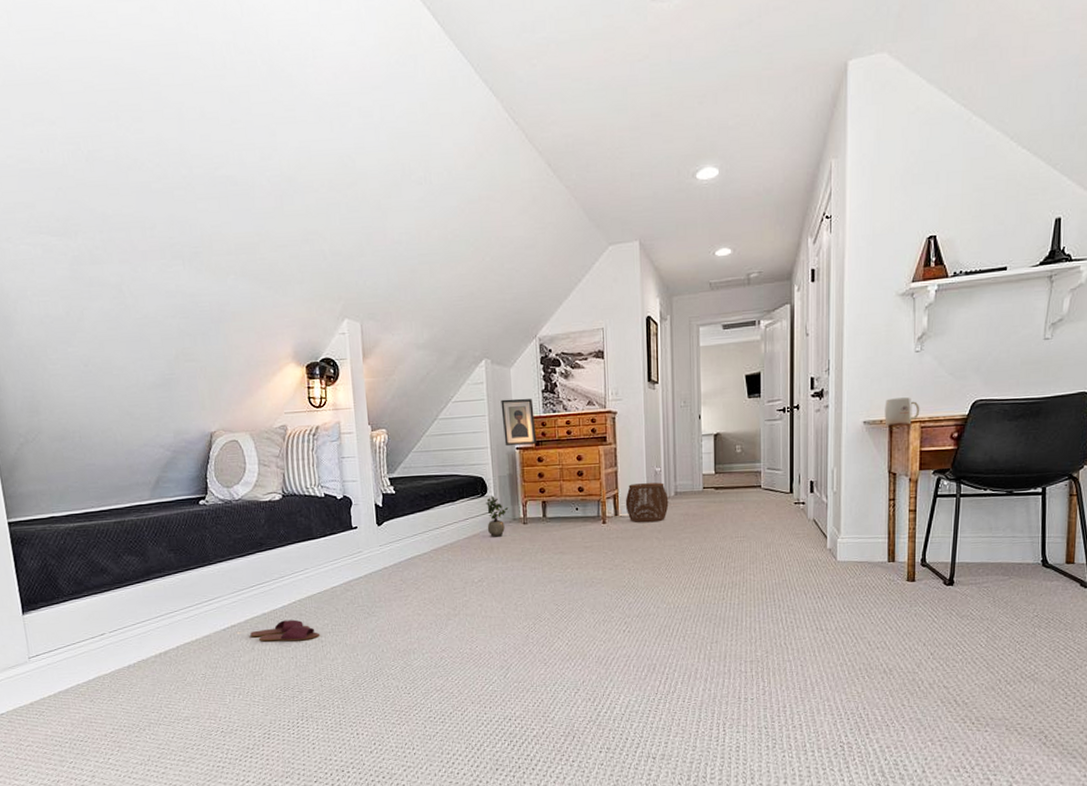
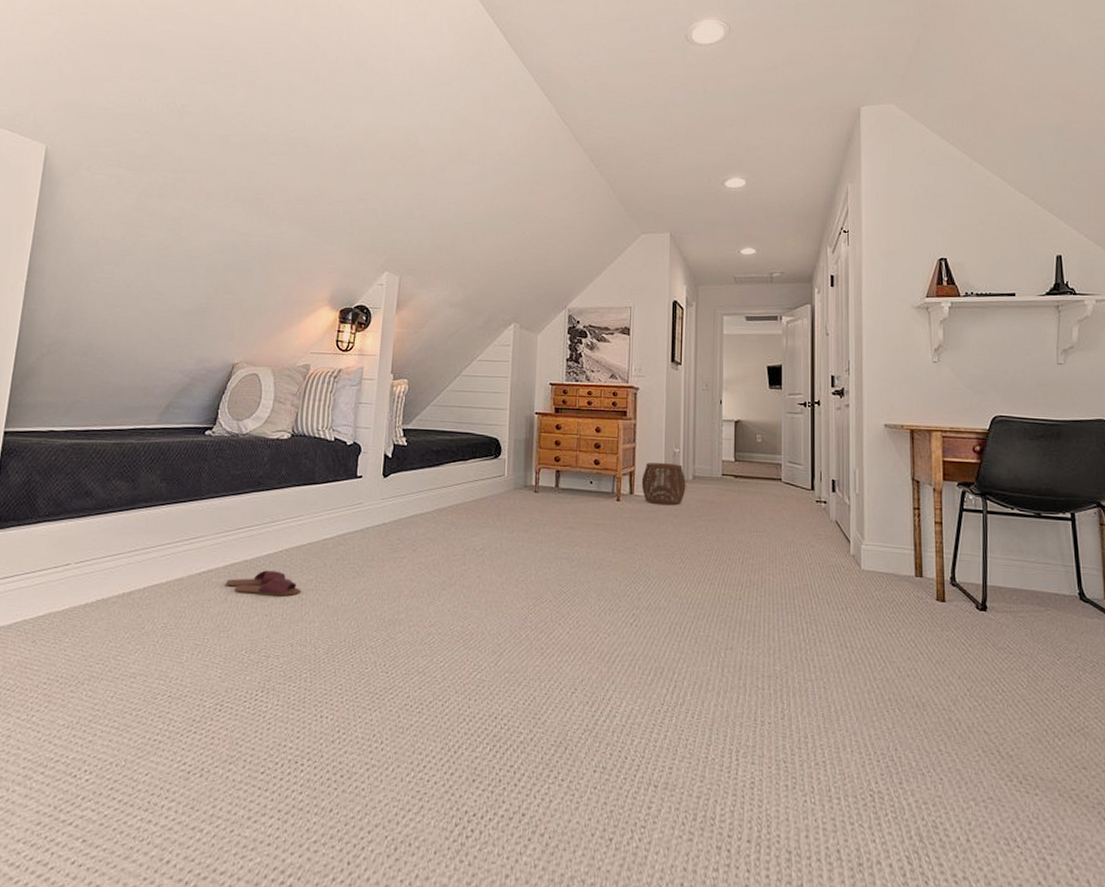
potted plant: present [485,495,509,537] -> none [496,459,521,503]
picture frame: present [501,398,537,447] -> none [524,363,557,412]
mug: present [884,397,920,427] -> none [905,405,941,433]

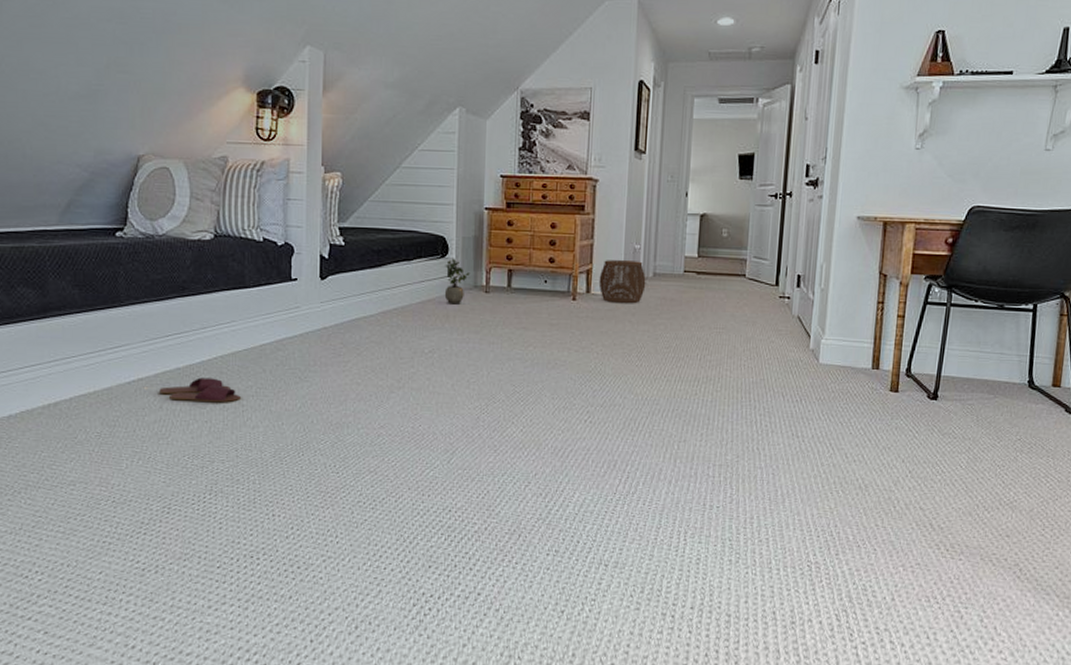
potted plant: none [496,459,521,503] -> present [444,258,470,305]

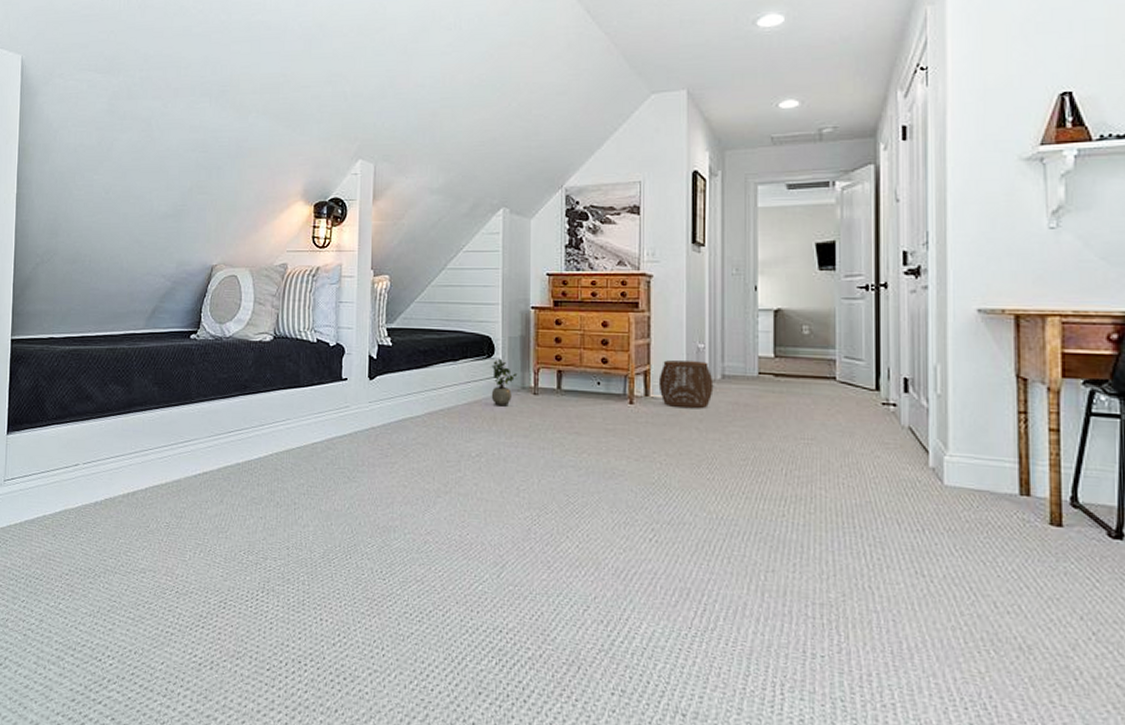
slippers: present [159,377,241,403] -> none [221,473,293,500]

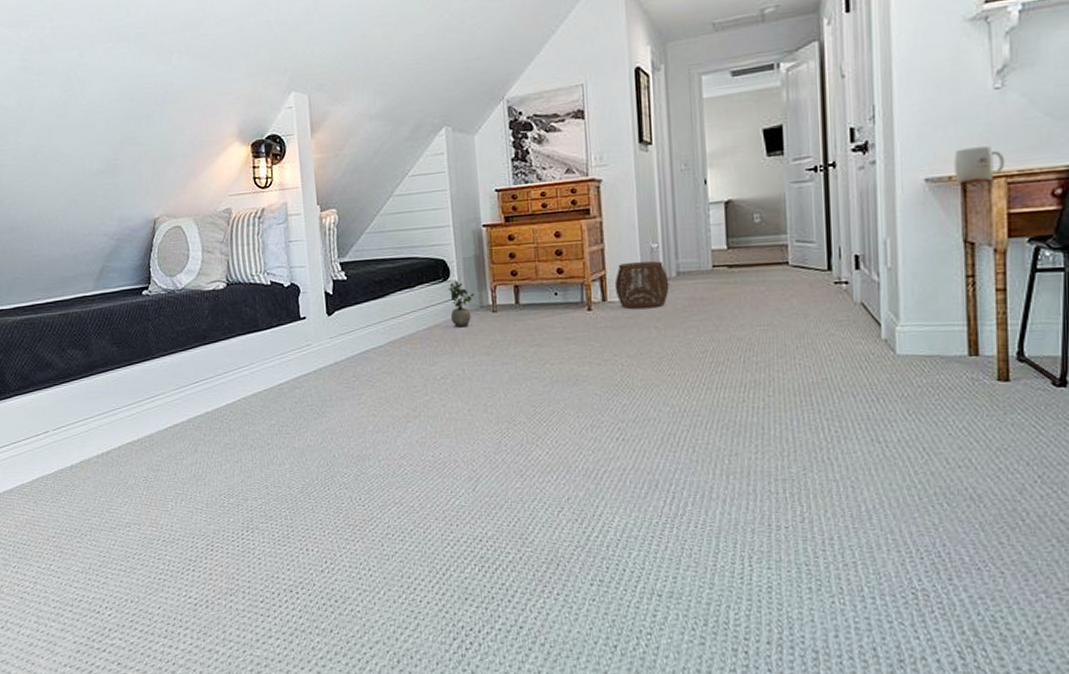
mug: none [1007,283,1060,319] -> present [954,146,1005,184]

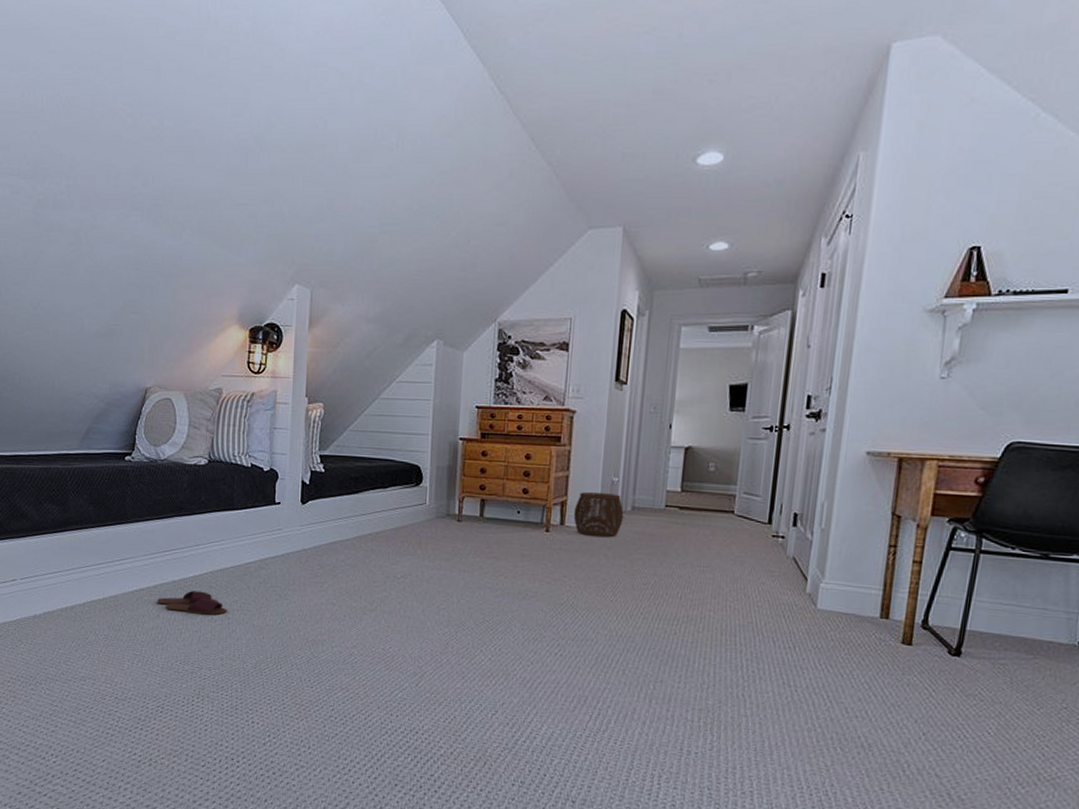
slippers: none [193,419,266,443] -> present [157,590,227,615]
potted plant: present [448,280,475,328] -> none [417,486,443,532]
mug: present [954,146,1005,184] -> none [893,429,940,462]

